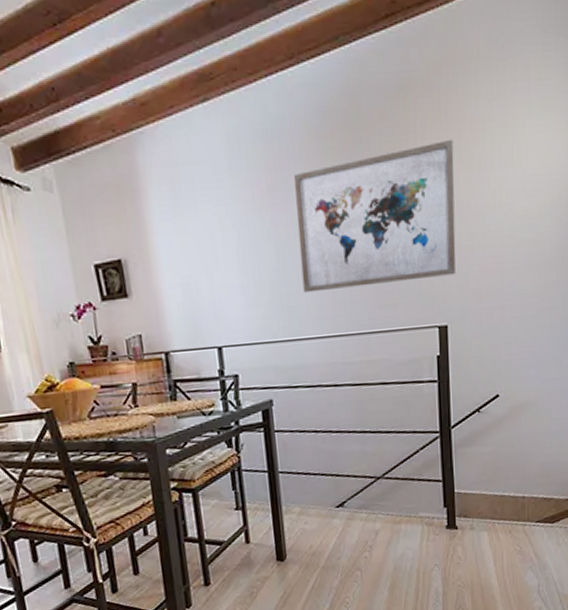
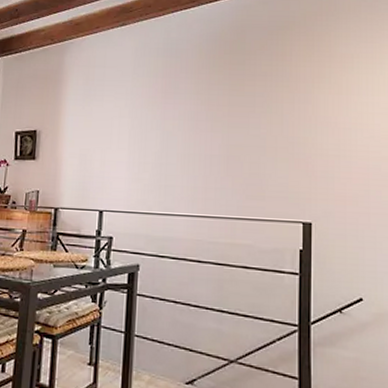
wall art: present [294,139,456,293] -> none [180,68,324,179]

